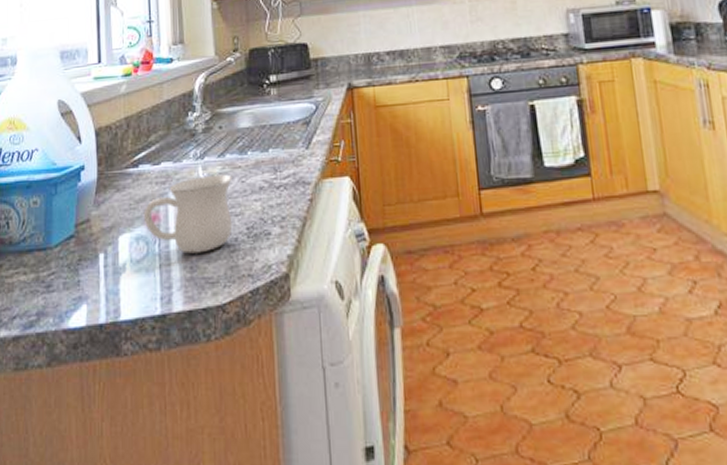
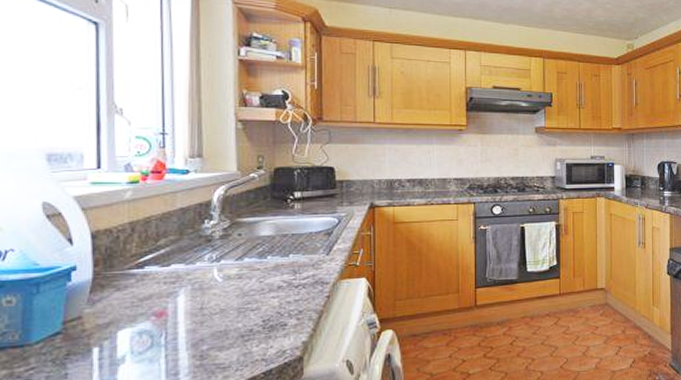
mug: present [143,174,233,254] -> none [148,275,250,344]

